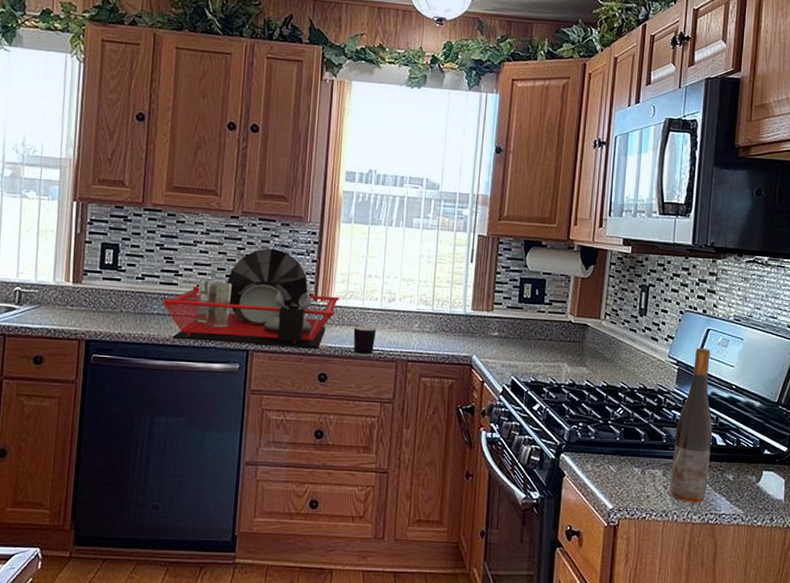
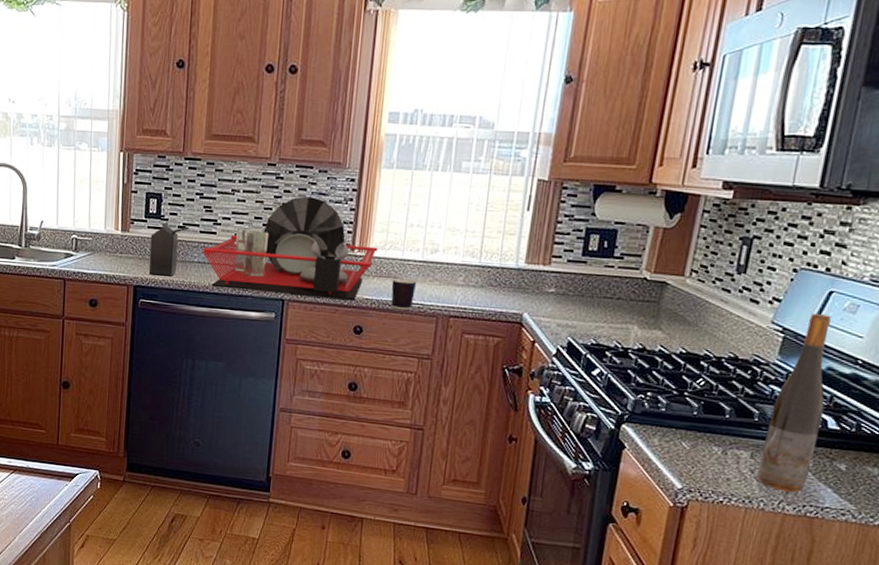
juice carton: none [103,272,149,329] -> present [149,221,190,277]

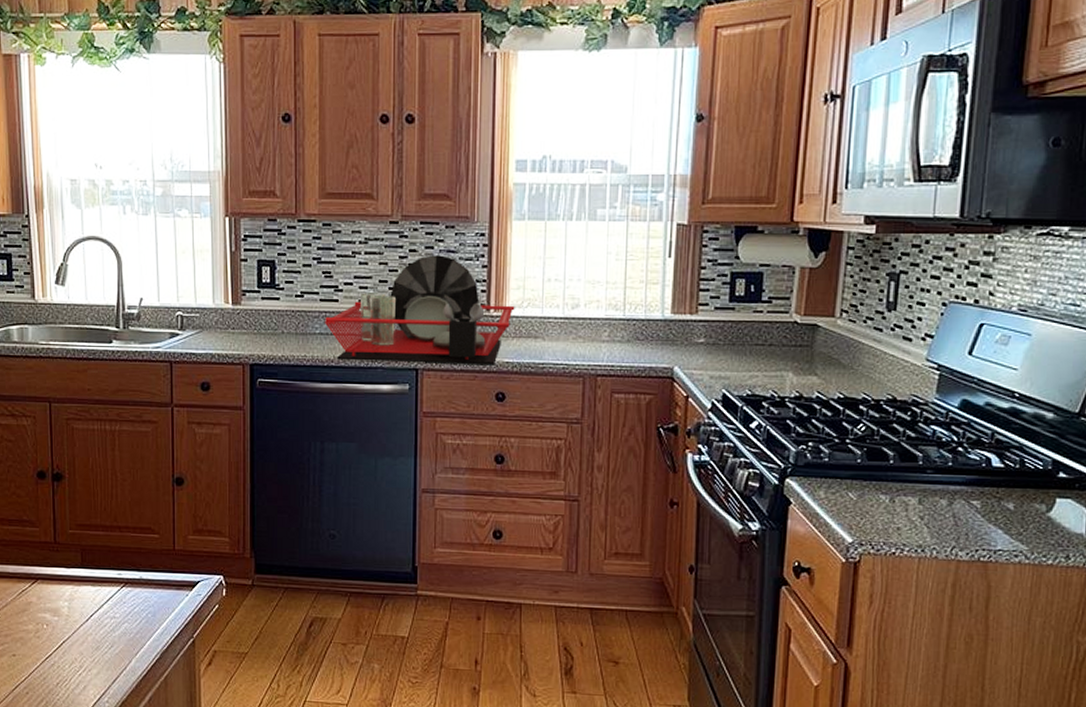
juice carton: present [149,221,190,277] -> none [265,290,309,351]
mug: present [391,278,417,311] -> none [532,338,560,372]
wine bottle: present [756,313,832,493] -> none [926,347,987,537]

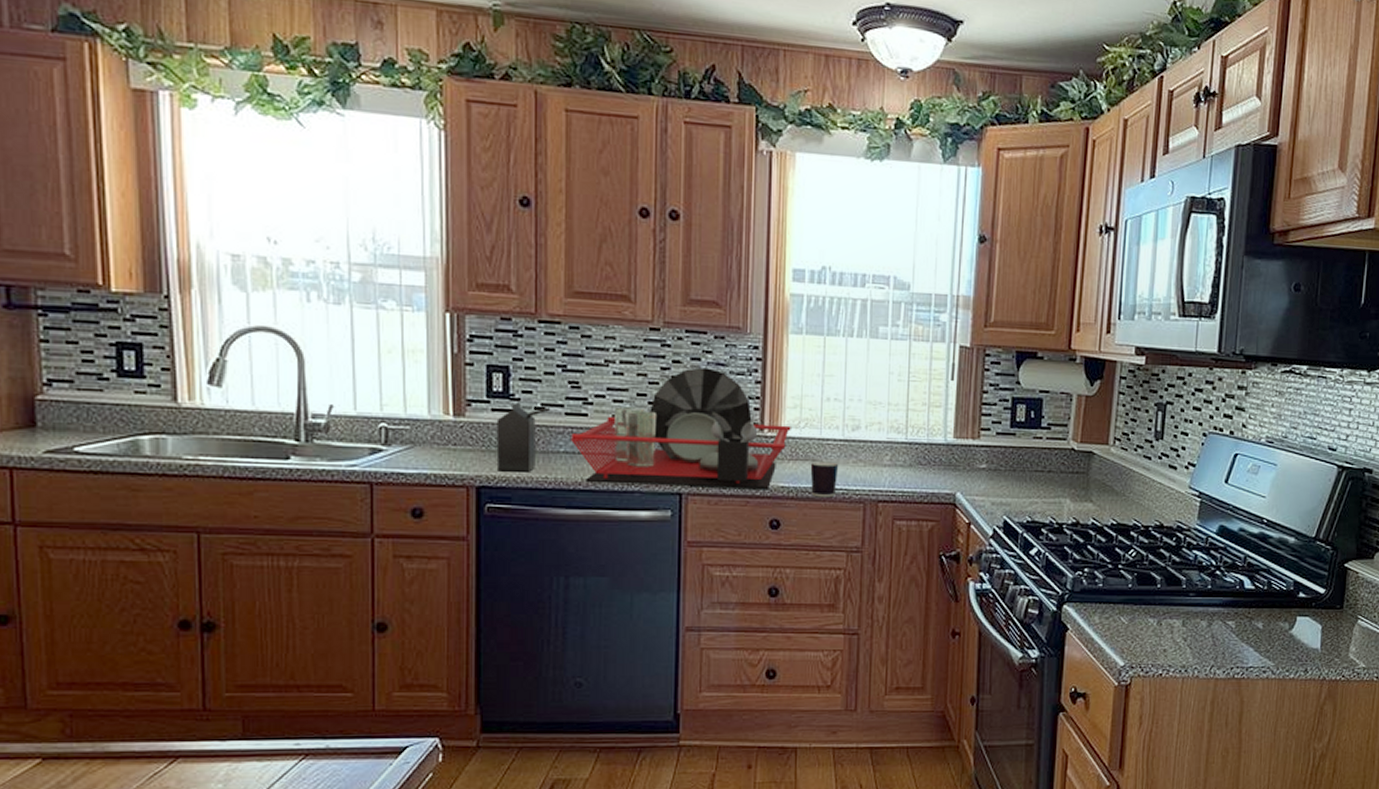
juice carton: none [265,290,309,351] -> present [496,401,551,472]
mug: none [532,338,560,372] -> present [810,461,839,498]

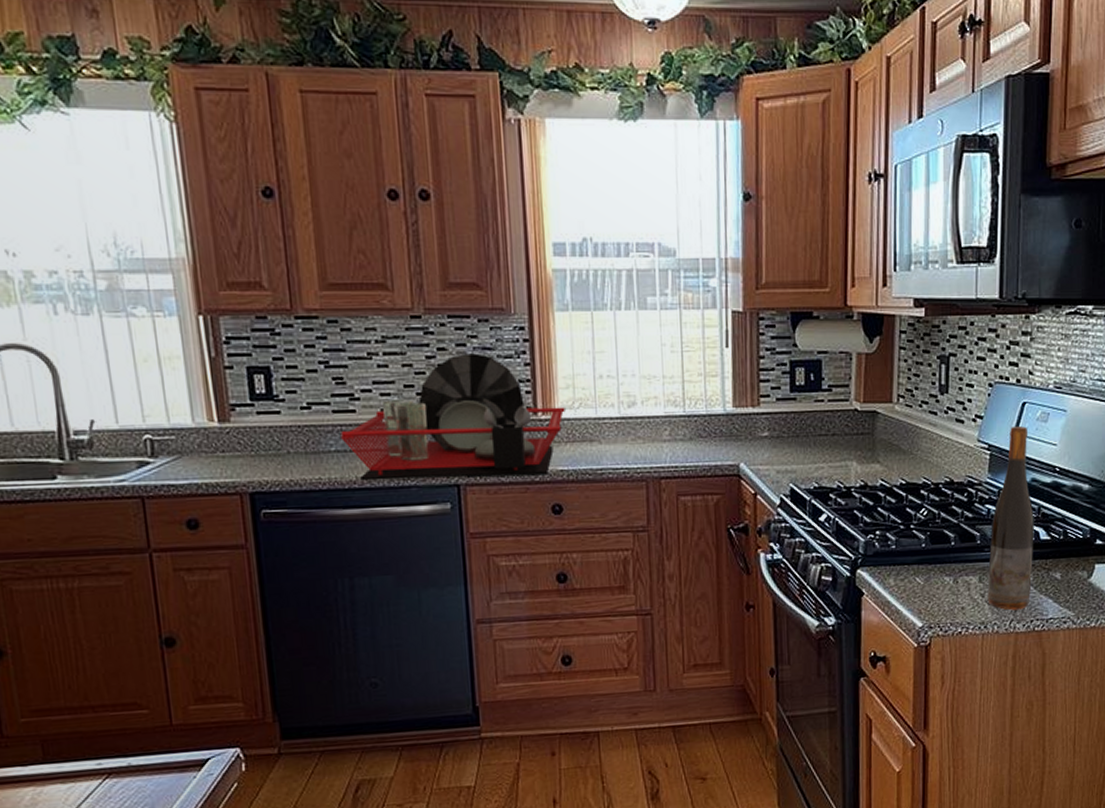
juice carton: present [496,401,551,472] -> none [263,402,318,476]
mug: present [810,461,839,498] -> none [588,441,618,479]
wine bottle: none [1189,475,1240,656] -> present [987,425,1034,611]

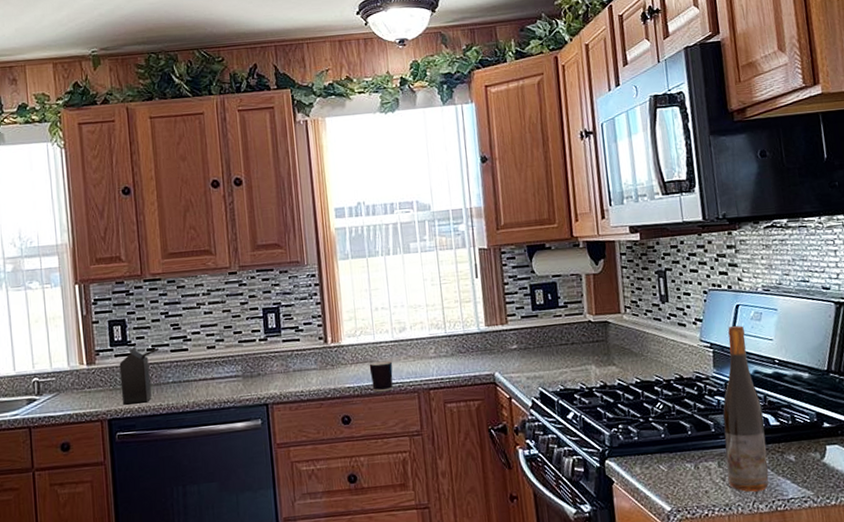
juice carton: none [263,402,318,476] -> present [119,346,160,405]
dish rack: present [339,353,565,481] -> none [176,297,350,405]
mug: none [588,441,618,479] -> present [369,360,393,393]

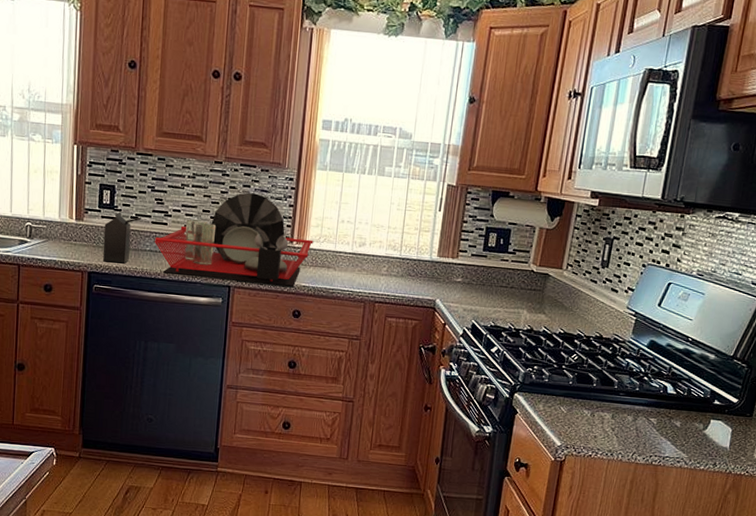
dish rack: none [176,297,350,405] -> present [154,192,314,288]
mug: present [369,360,393,393] -> none [325,268,348,297]
wine bottle: present [722,325,770,493] -> none [616,300,670,446]

